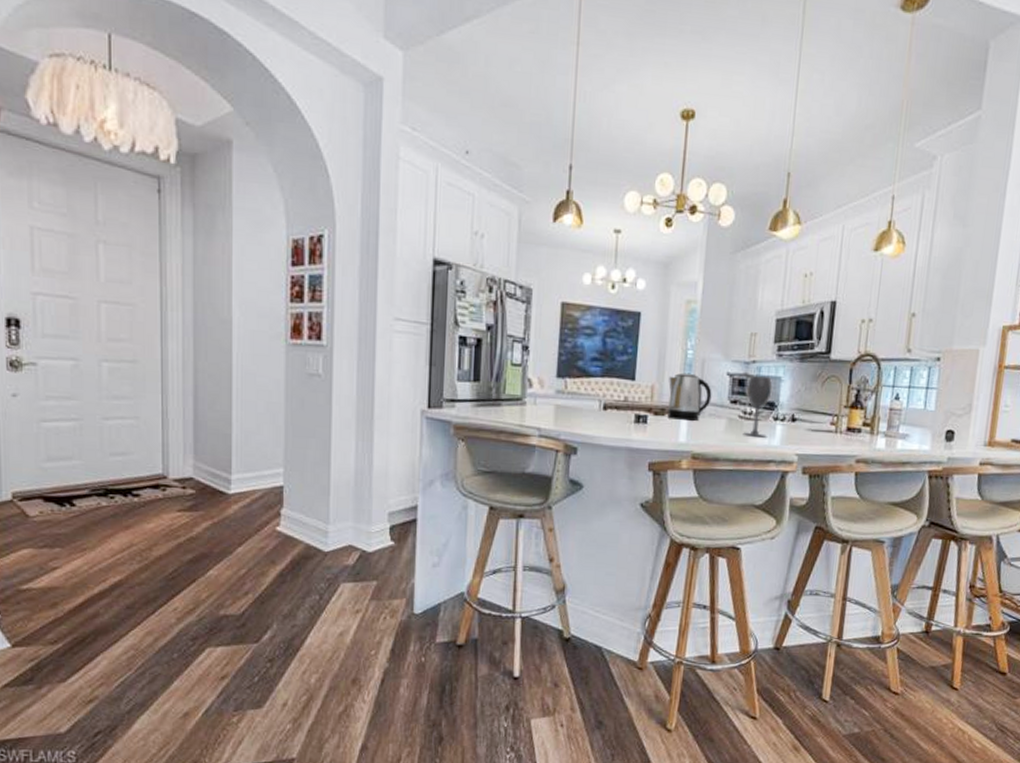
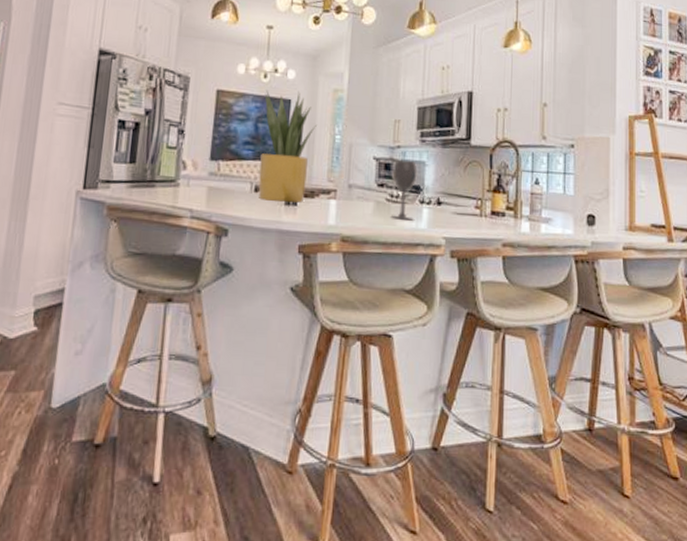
planter: none [607,303,668,421] -> present [258,91,317,204]
kettle: present [667,372,712,422] -> none [317,156,360,205]

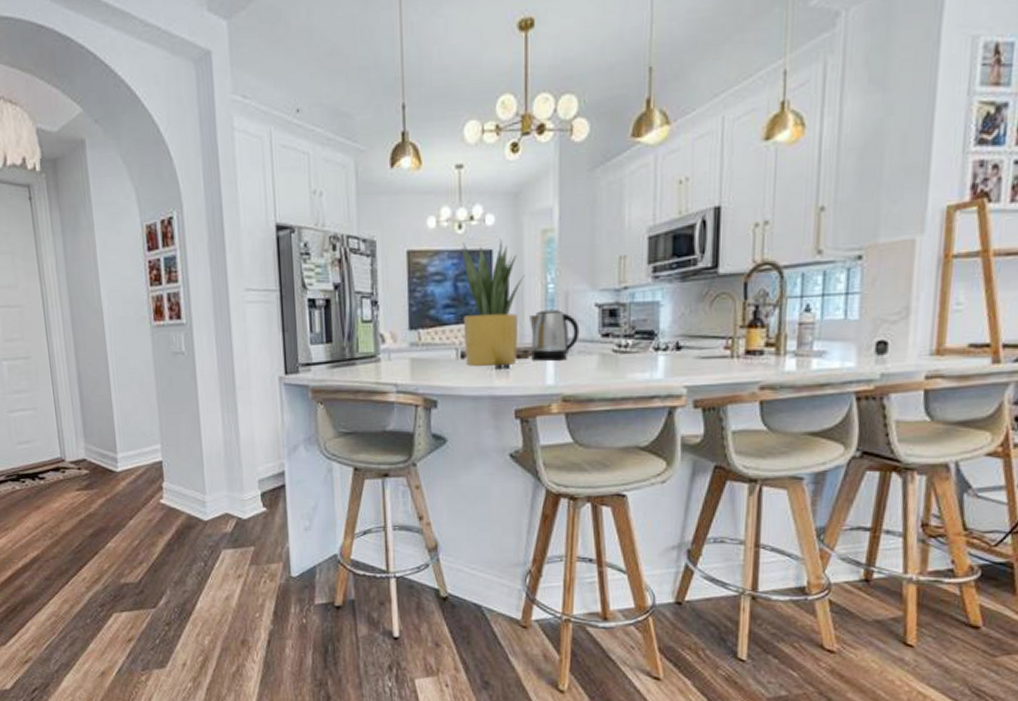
kettle: none [317,156,360,205] -> present [530,309,580,362]
wine glass: present [391,160,418,221] -> none [619,303,650,372]

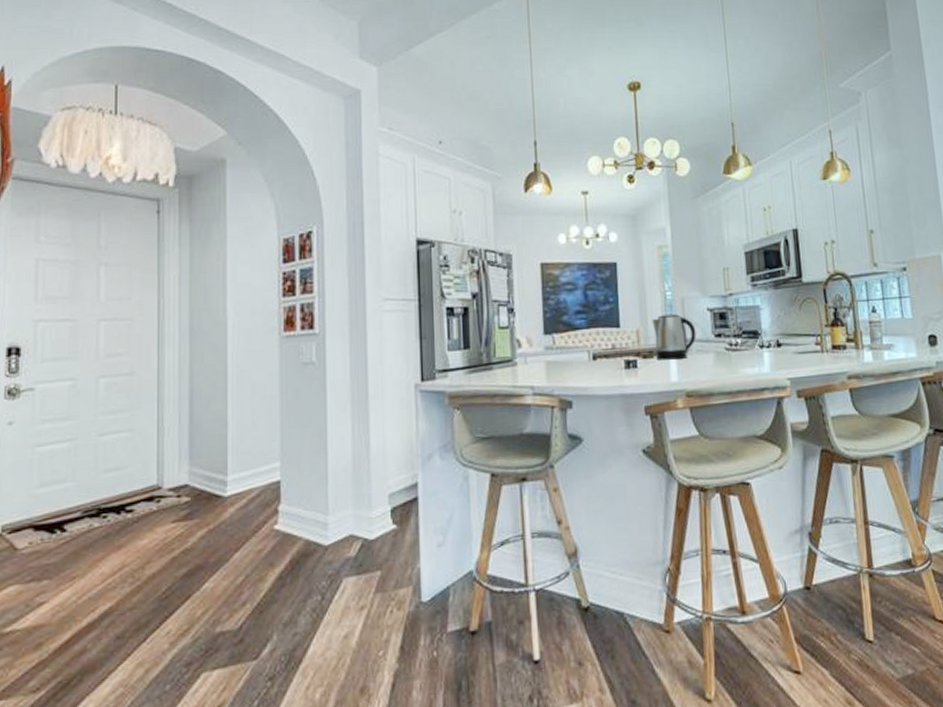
planter: present [461,238,525,367] -> none [589,253,646,367]

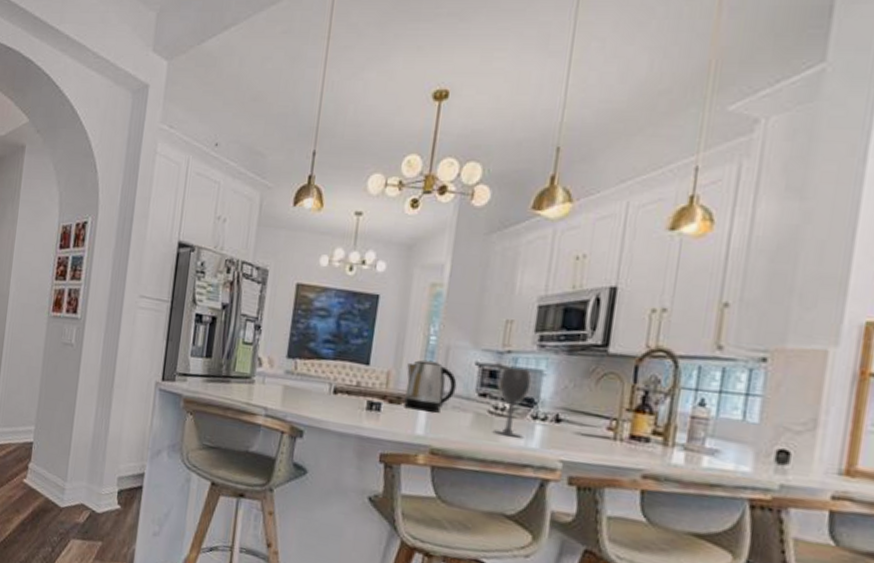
wine glass: none [728,307,756,367] -> present [494,367,532,438]

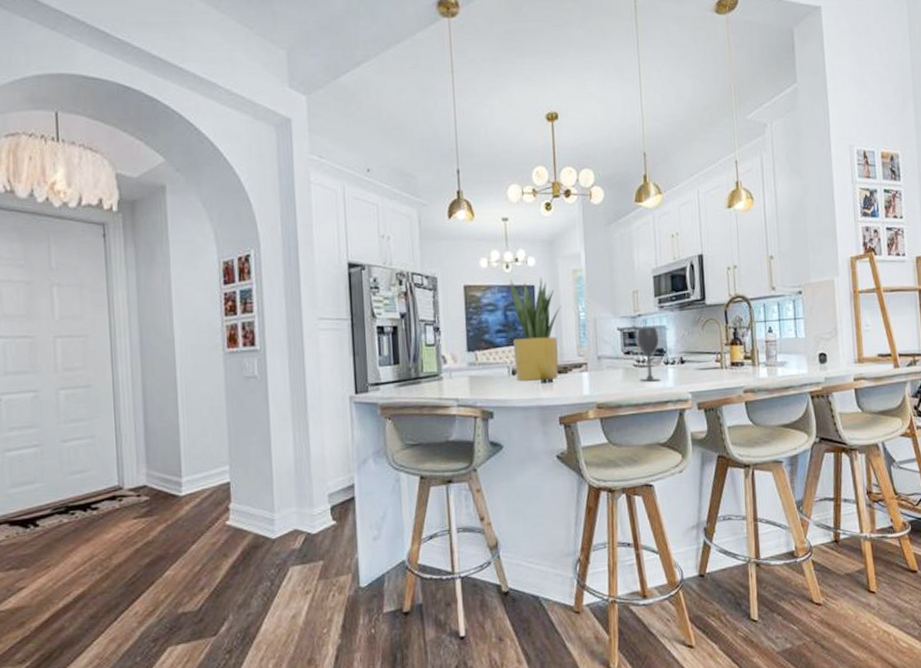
planter: none [337,285,408,409] -> present [509,276,561,382]
kettle: present [403,359,457,414] -> none [567,332,607,376]

